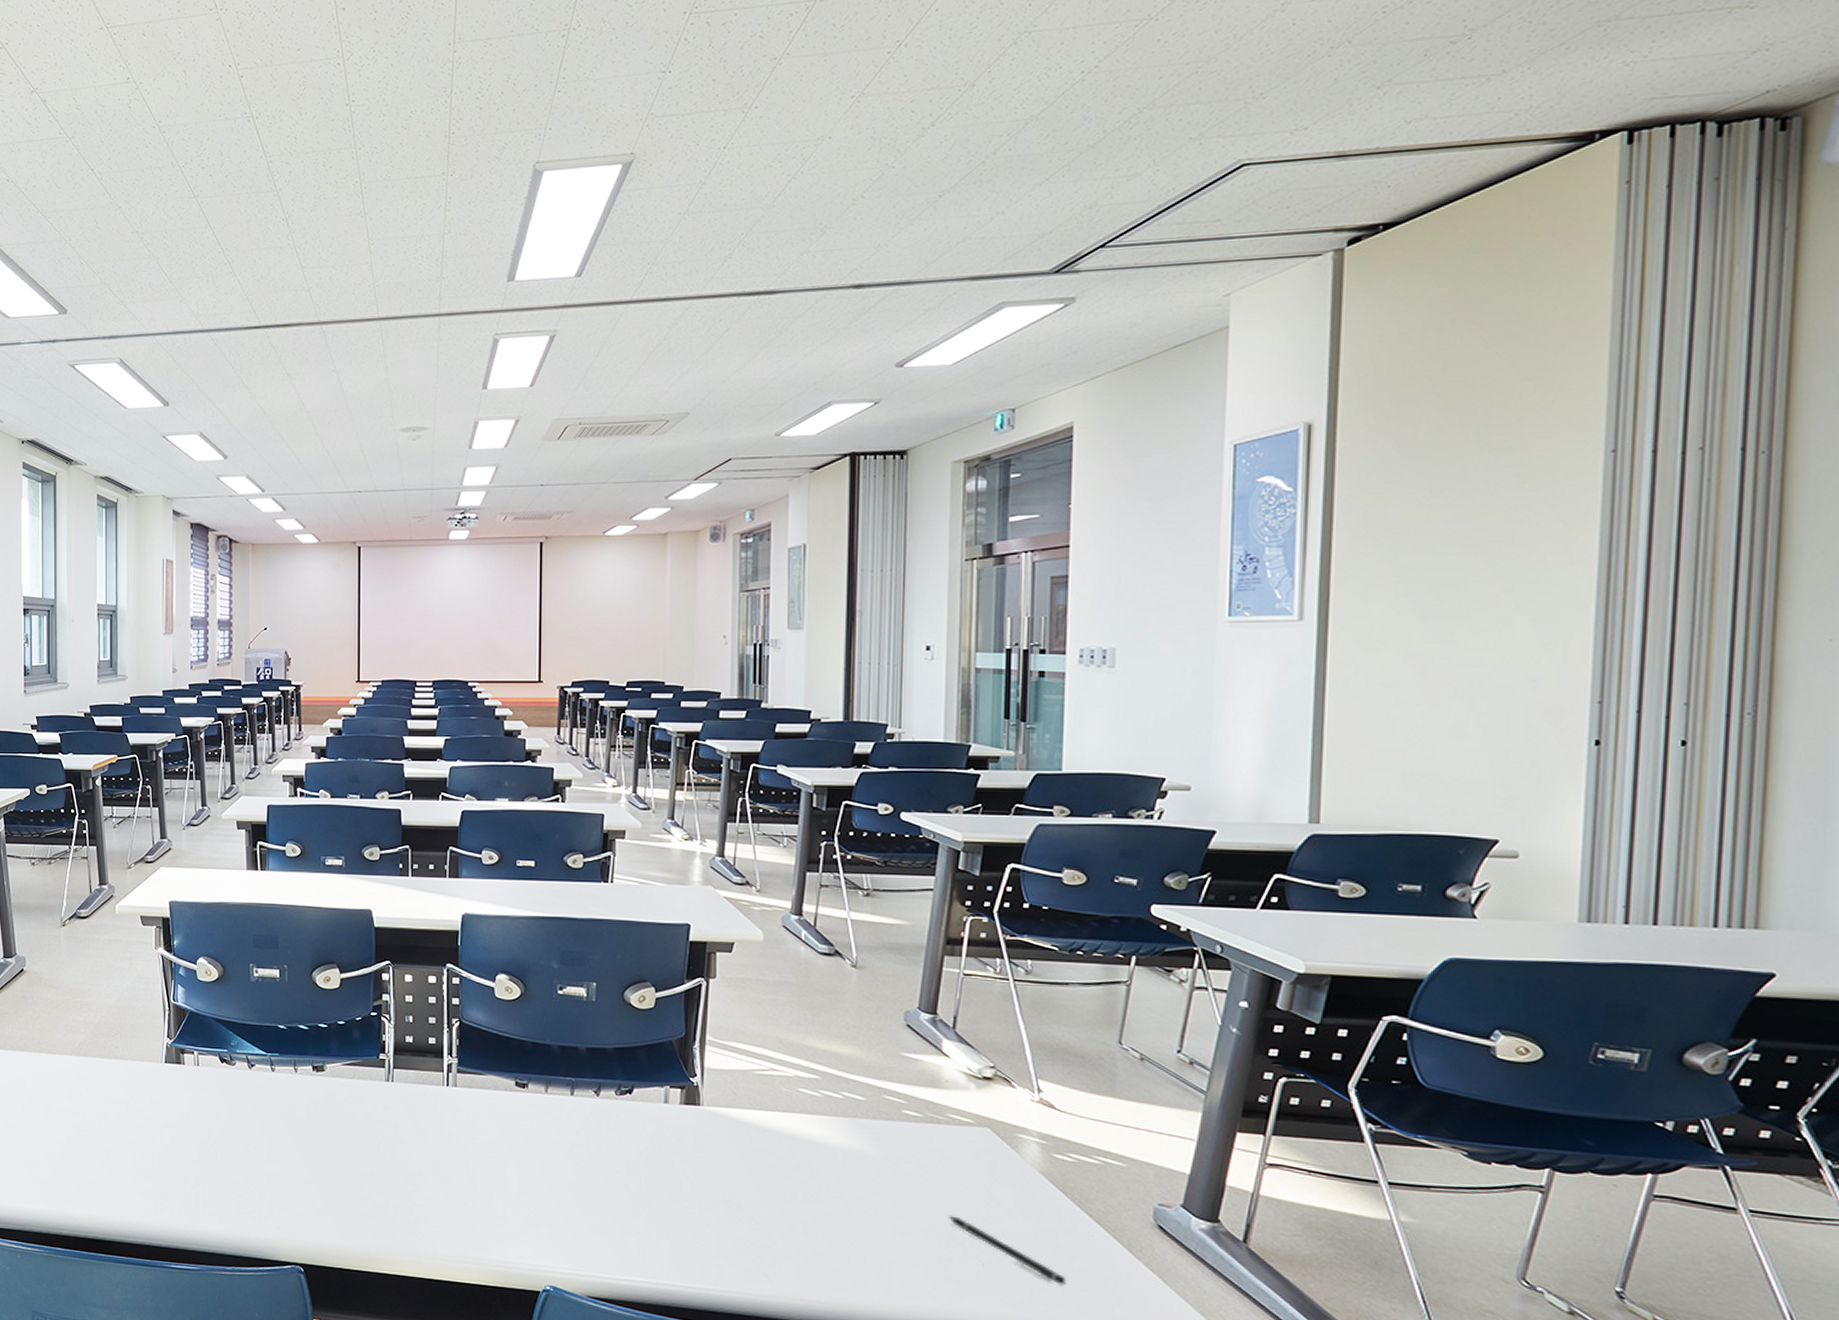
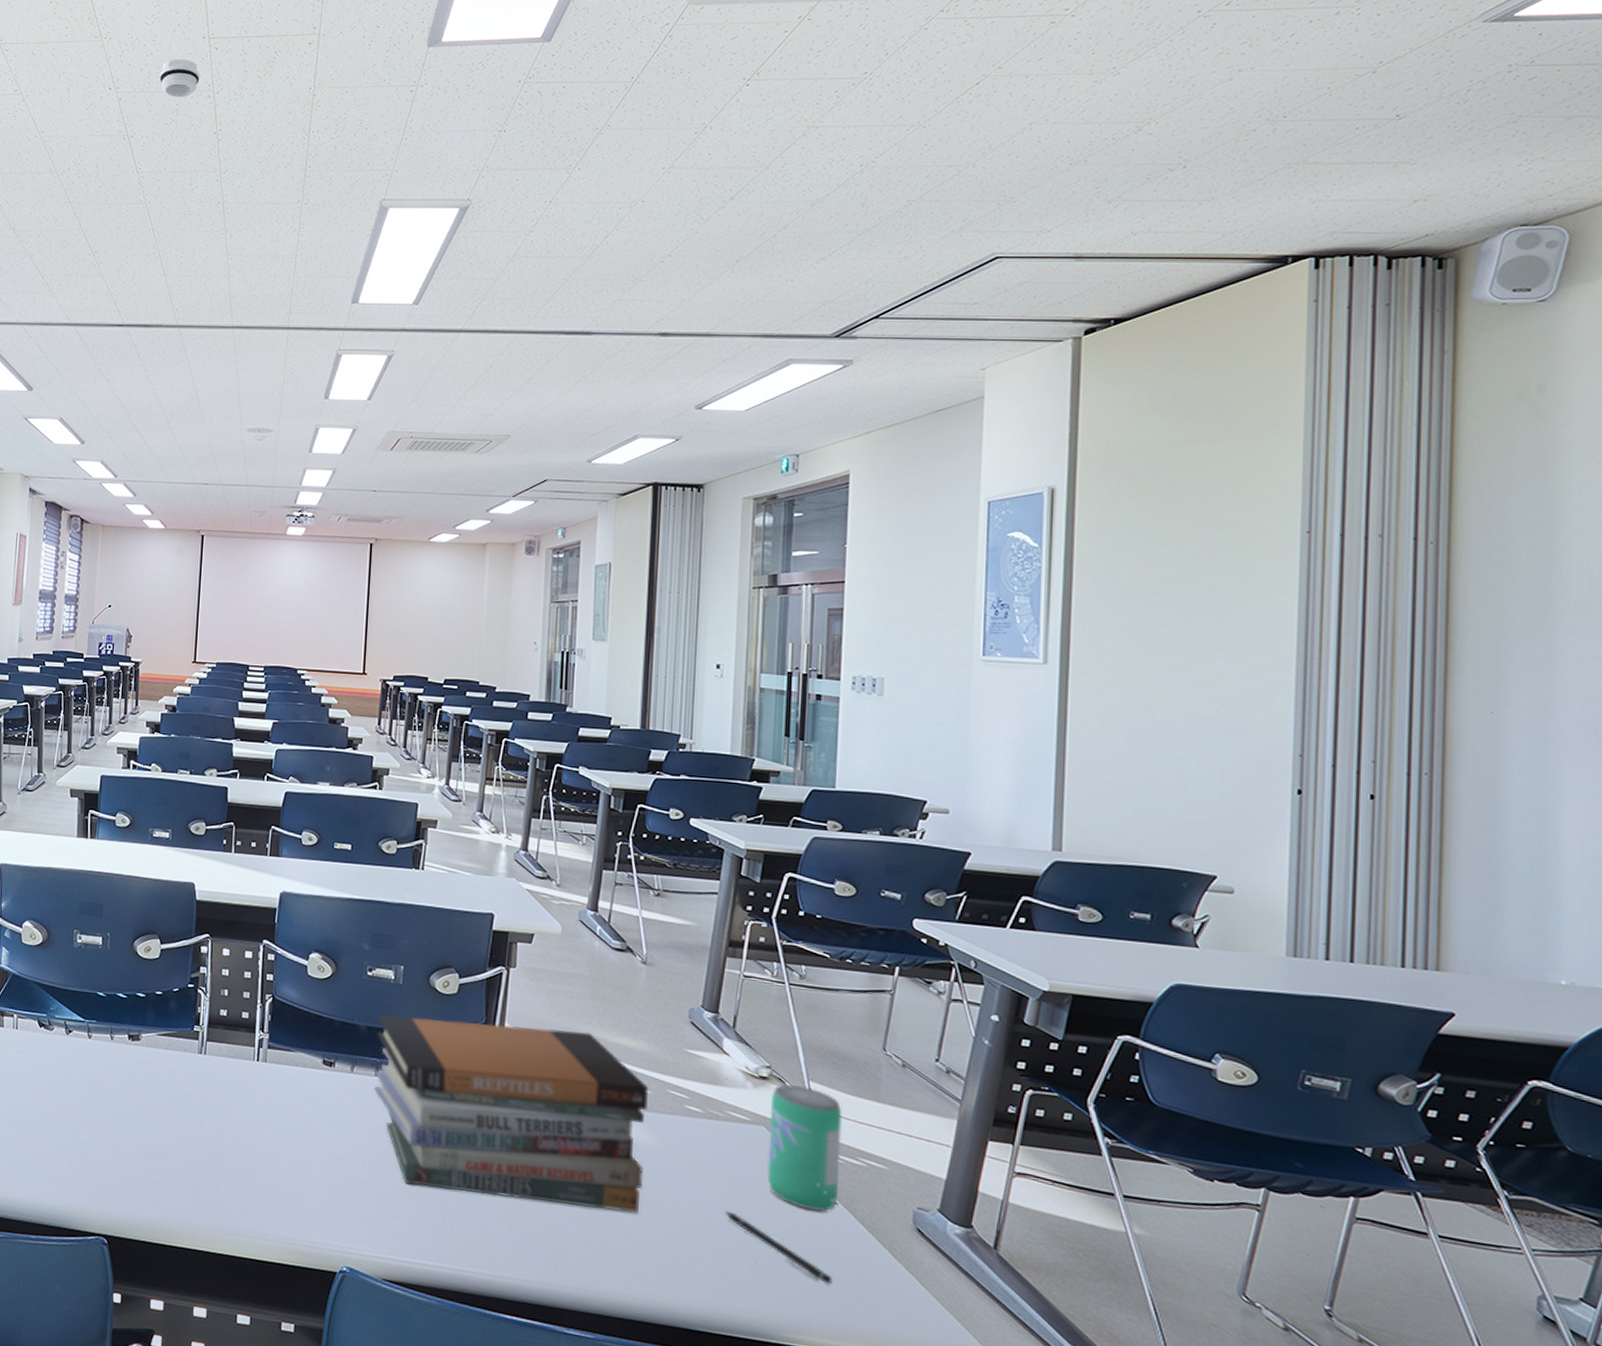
smoke detector: none [283,24,327,69] -> present [159,59,200,97]
book stack: none [569,1032,862,1222] -> present [374,1014,648,1213]
beverage can: none [993,1083,1074,1212] -> present [767,1083,842,1211]

